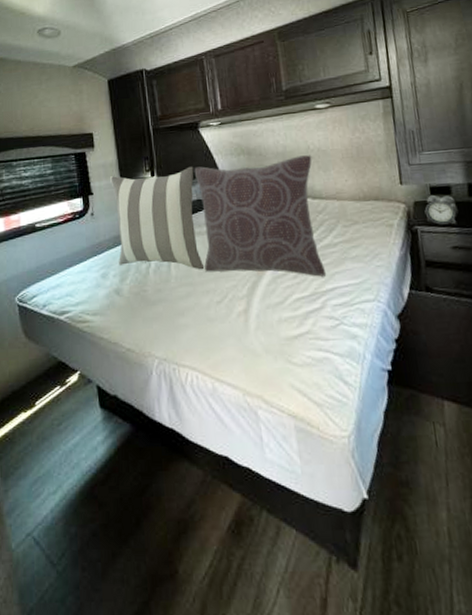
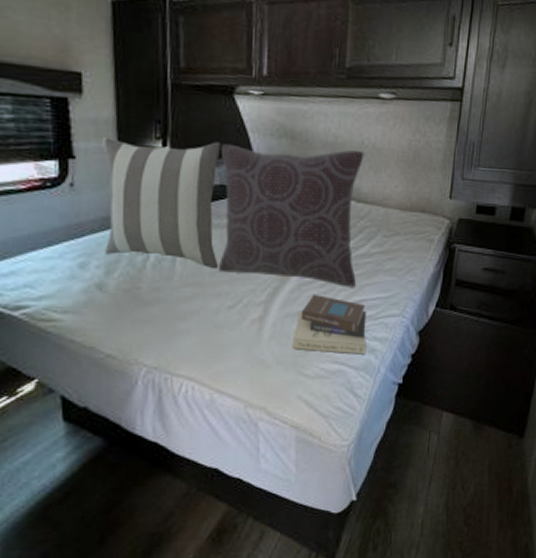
books: none [276,285,348,342] -> present [293,293,367,355]
alarm clock: present [424,195,459,226] -> none [465,214,497,248]

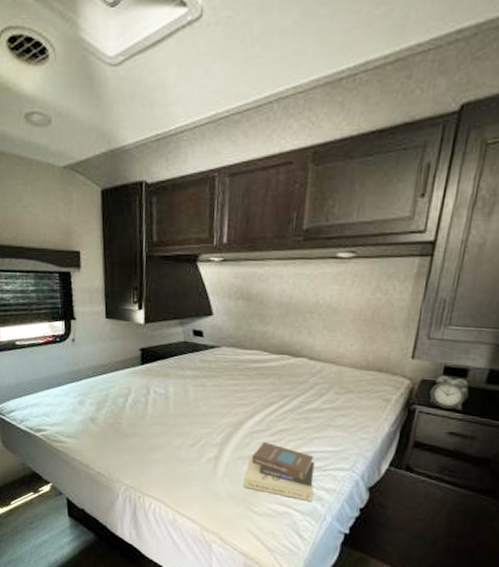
pillow: present [103,137,221,269] -> none [95,303,185,413]
pillow: present [219,144,365,288] -> none [182,306,319,439]
alarm clock: none [465,214,497,248] -> present [428,376,469,412]

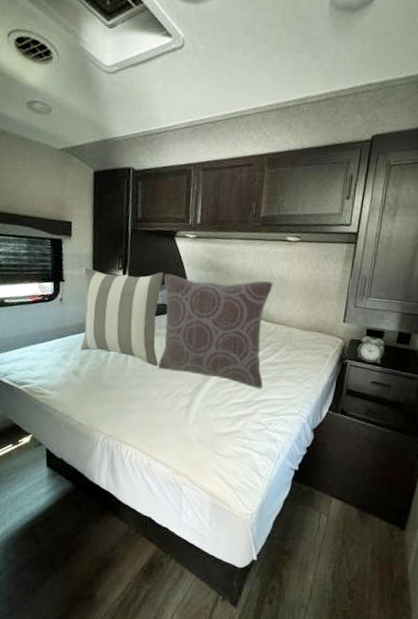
pillow: none [95,303,185,413] -> present [80,267,164,367]
pillow: none [182,306,319,439] -> present [158,273,273,389]
books: present [243,441,315,502] -> none [211,391,271,443]

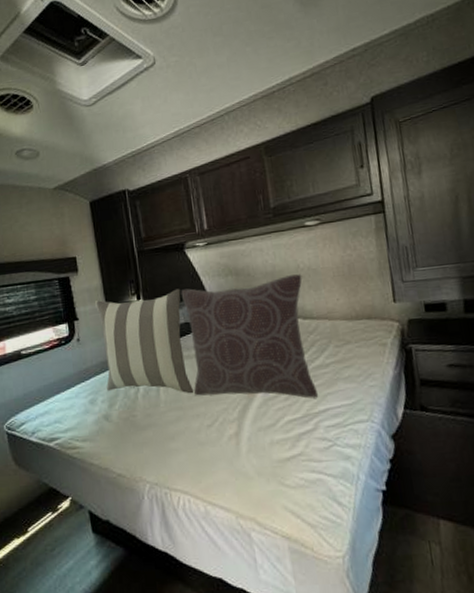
alarm clock: present [356,336,385,366] -> none [419,313,454,344]

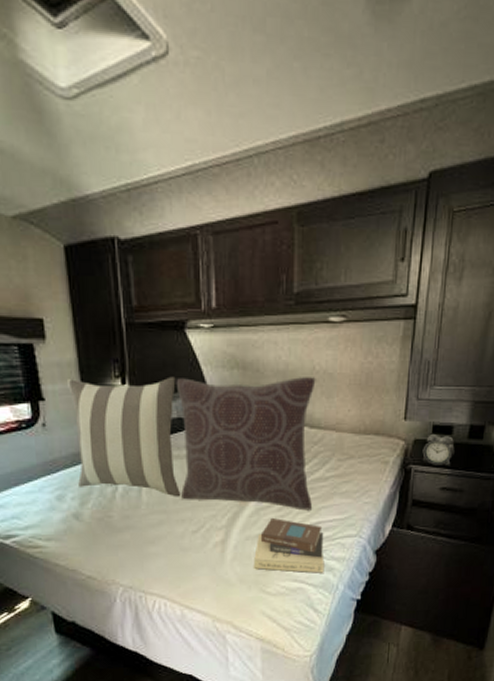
books: none [268,407,342,463] -> present [254,517,325,573]
alarm clock: none [419,313,454,344] -> present [422,435,455,468]

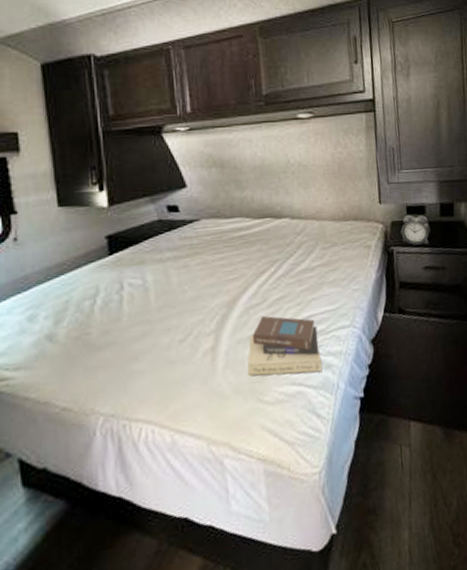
pillow: present [68,376,180,497] -> none [42,179,164,304]
pillow: present [176,377,316,511] -> none [155,170,302,306]

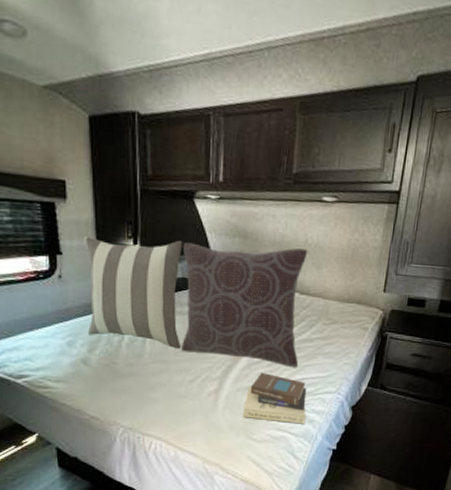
pillow: none [42,179,164,304] -> present [84,237,183,349]
pillow: none [155,170,302,306] -> present [181,242,308,368]
alarm clock: present [400,215,431,246] -> none [396,306,426,337]

